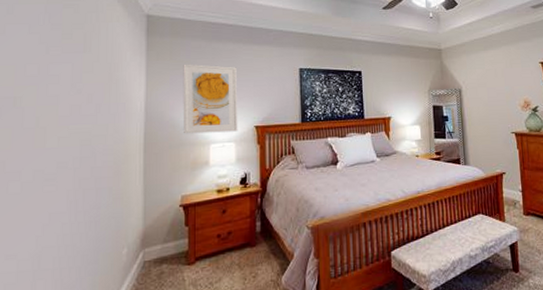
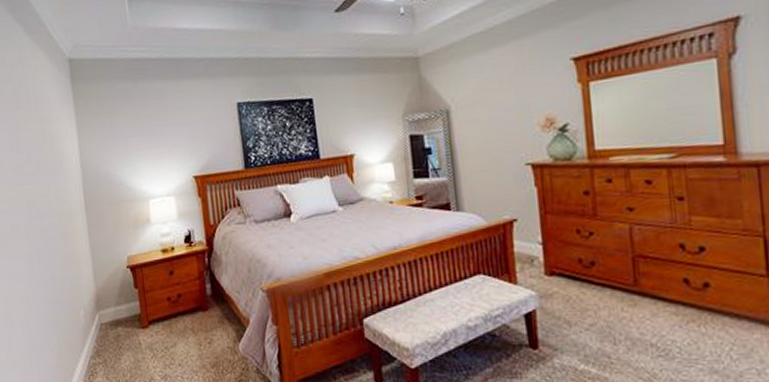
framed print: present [183,64,238,134] -> none [111,108,177,190]

